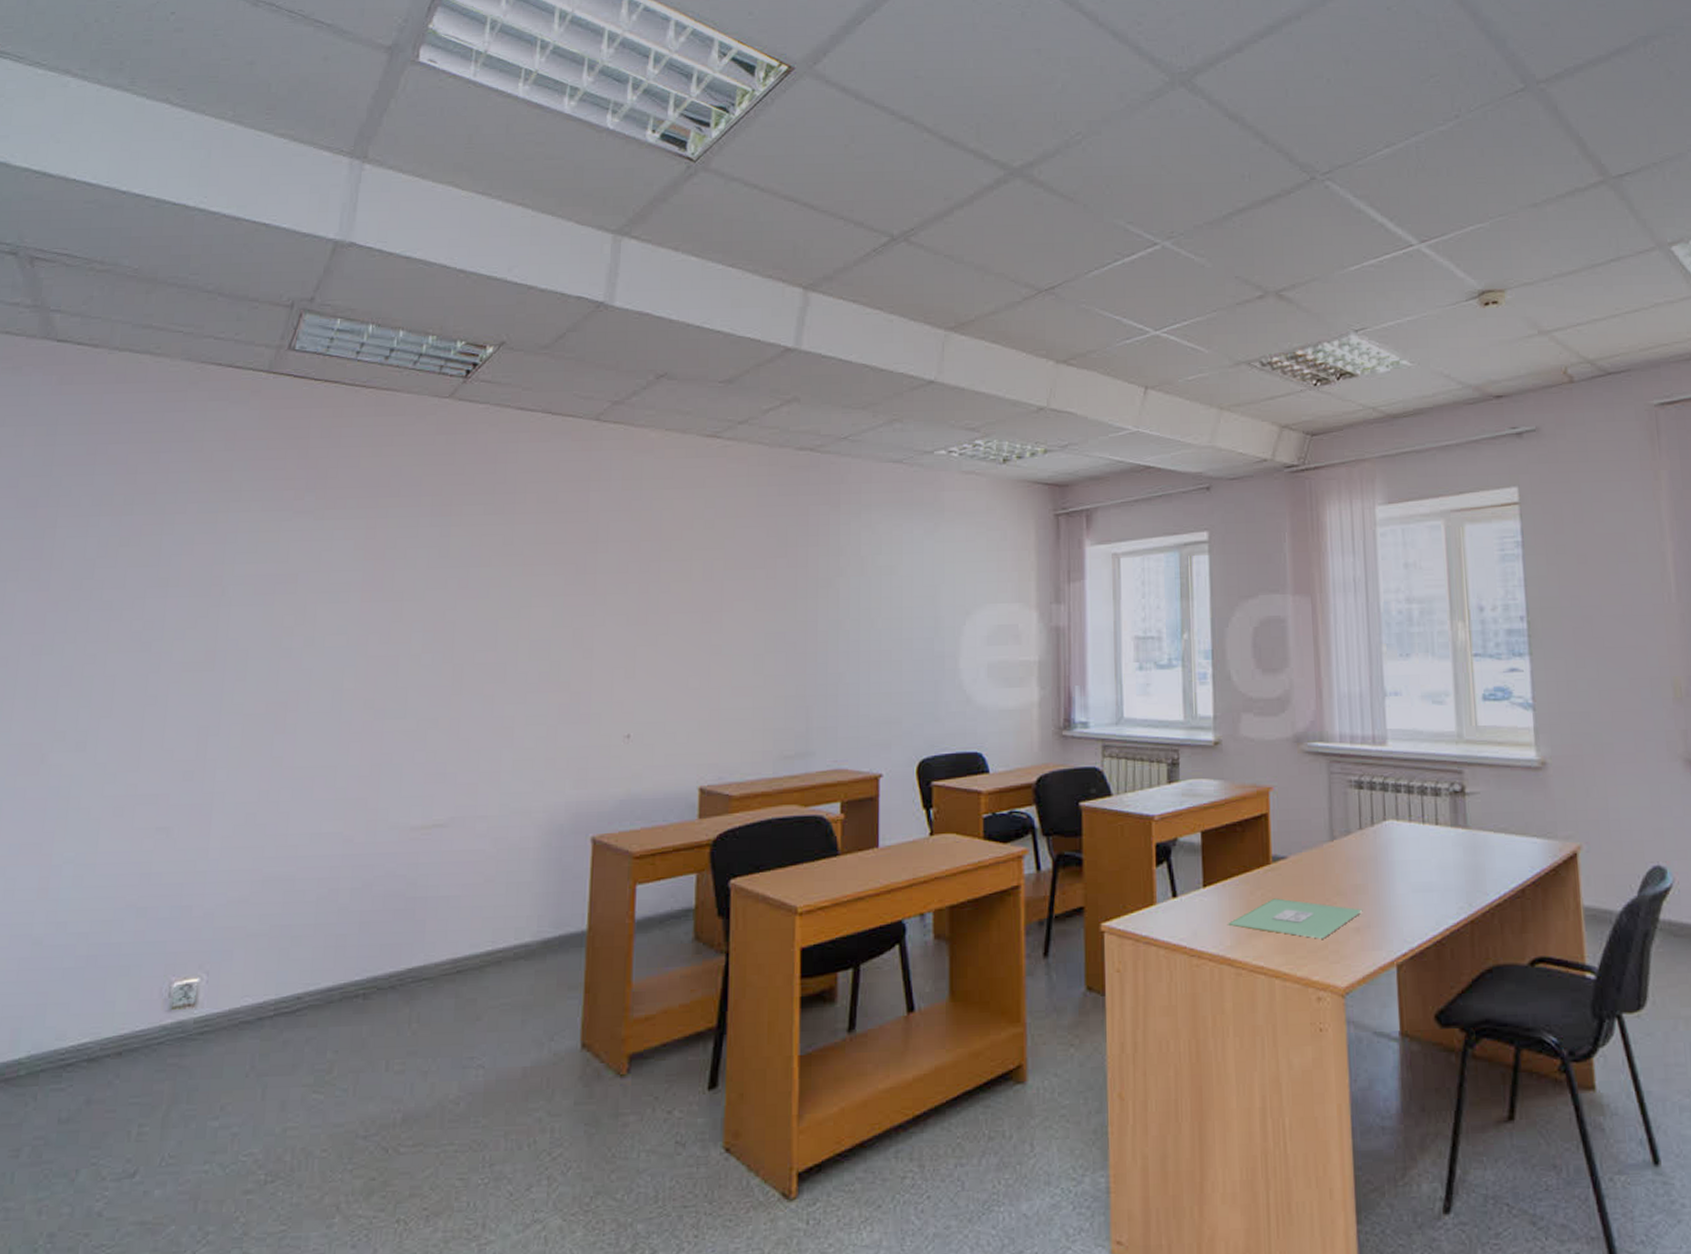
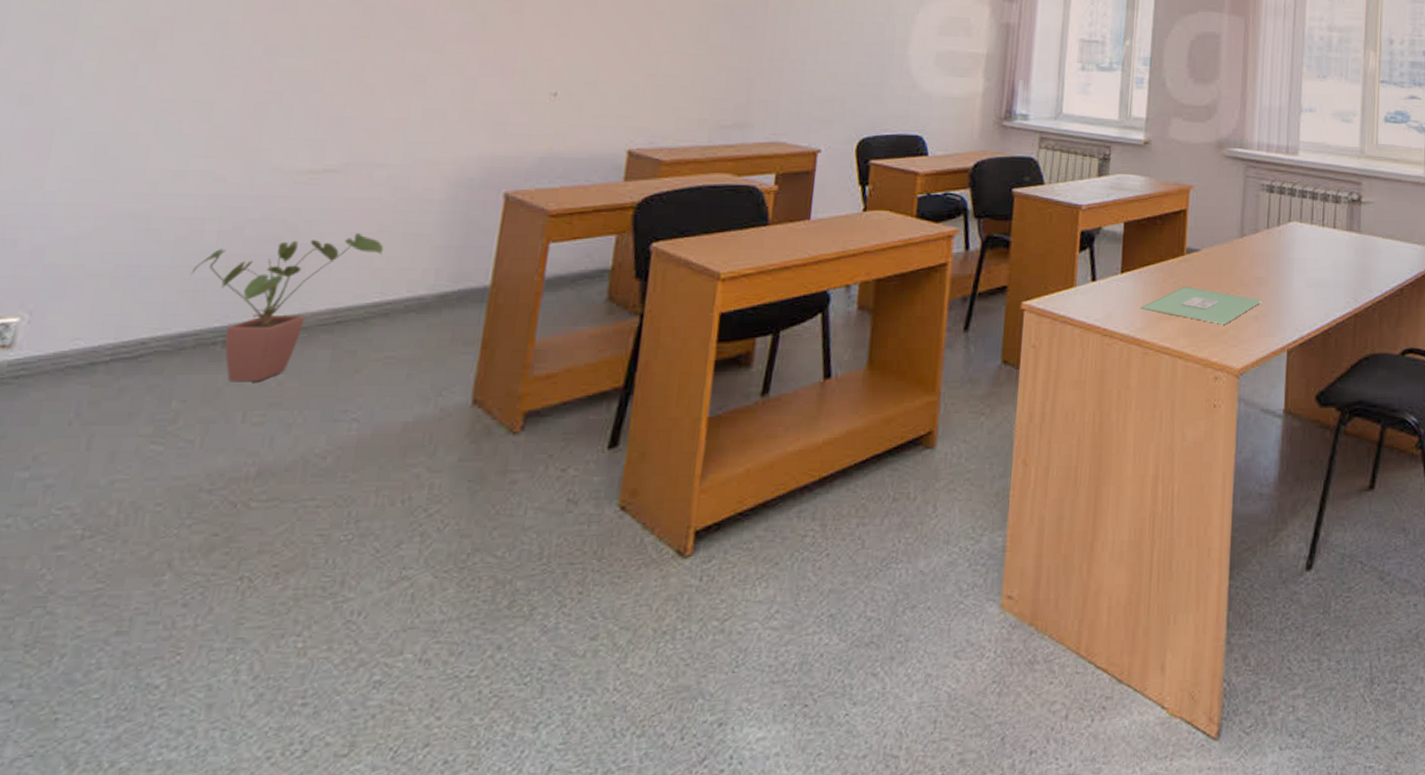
house plant: none [332,883,491,1033] -> present [190,232,384,382]

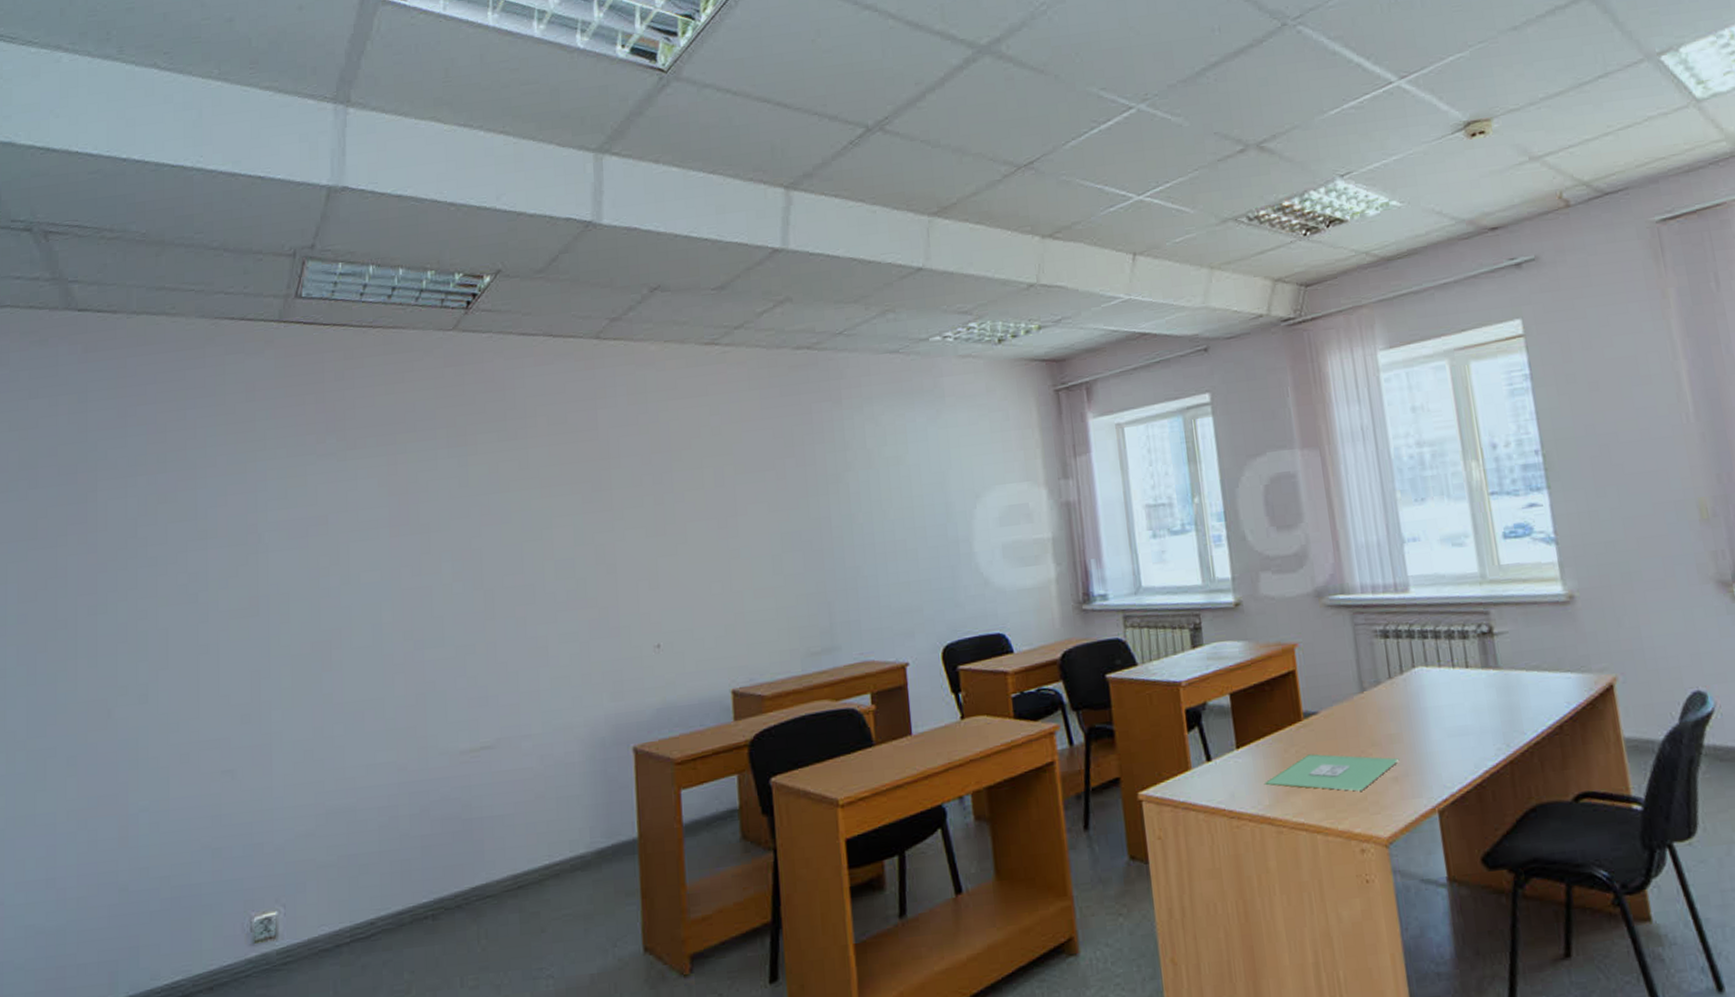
house plant: present [190,232,384,382] -> none [396,801,544,952]

